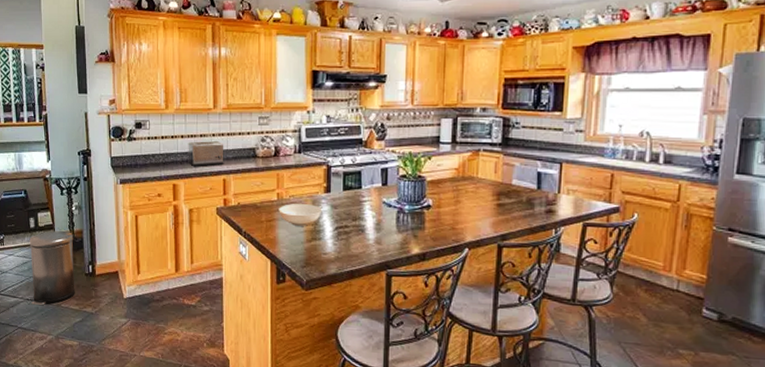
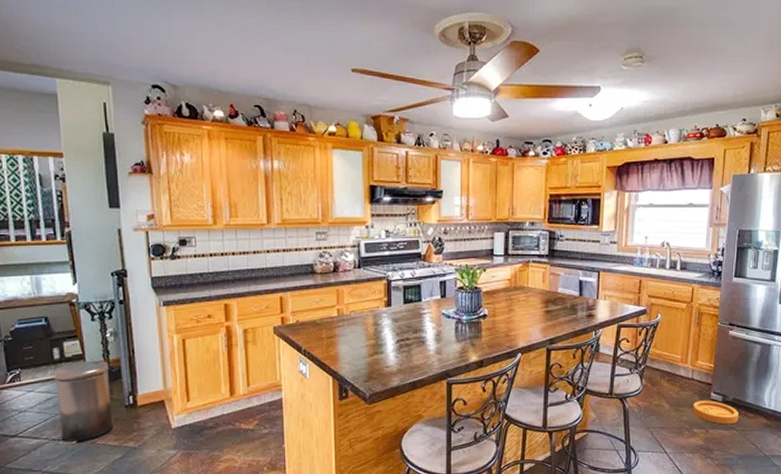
toaster: present [188,141,224,167] -> none [240,258,280,286]
bowl: present [279,204,321,226] -> none [339,319,382,341]
pet bowl: none [677,317,740,349] -> present [692,401,739,425]

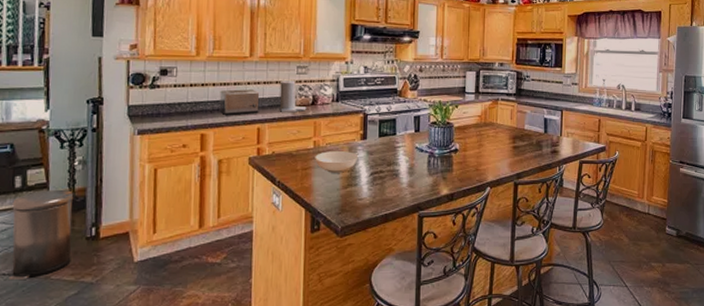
toaster: none [240,258,280,286] -> present [219,89,260,116]
paper towel: none [300,247,328,280] -> present [279,80,307,113]
bowl: none [339,319,382,341] -> present [315,151,357,173]
pet bowl: present [692,401,739,425] -> none [649,235,692,258]

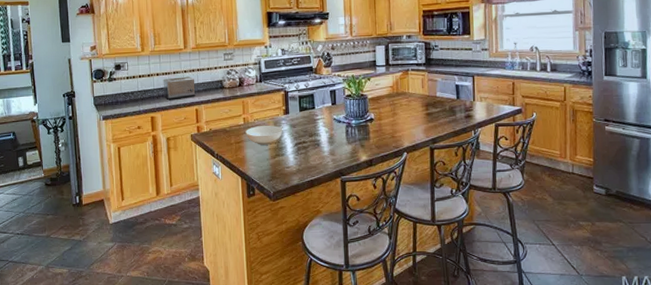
pedal bin: present [8,189,76,281] -> none [18,166,64,239]
paper towel: present [279,80,307,113] -> none [211,66,235,94]

